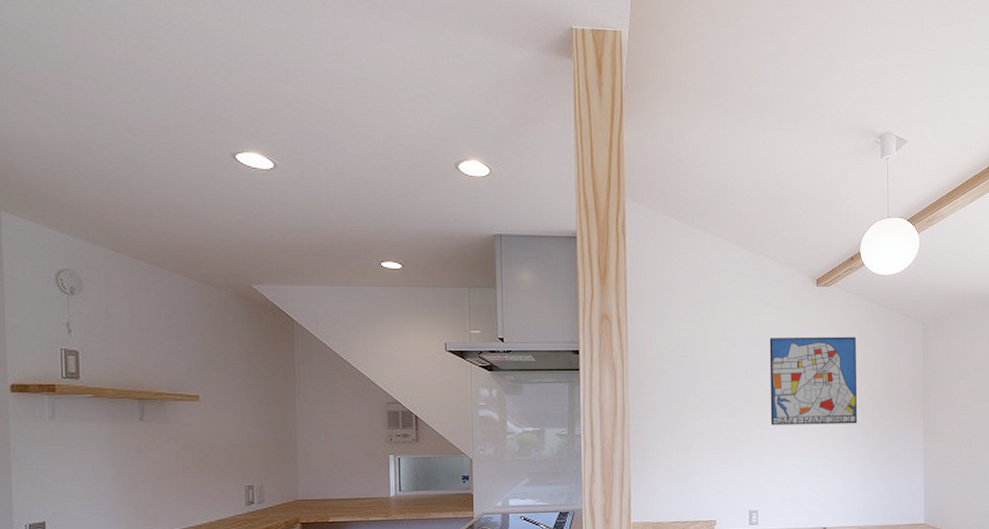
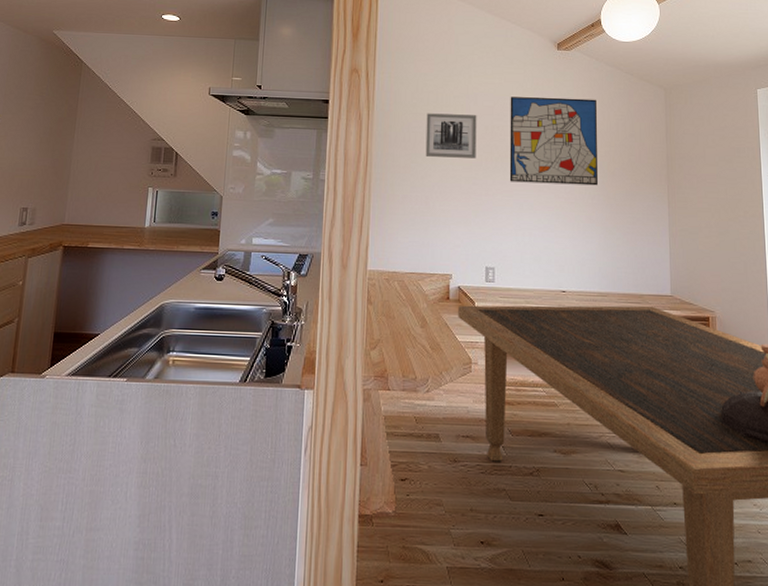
wall art: none [684,359,737,404] -> present [425,113,477,159]

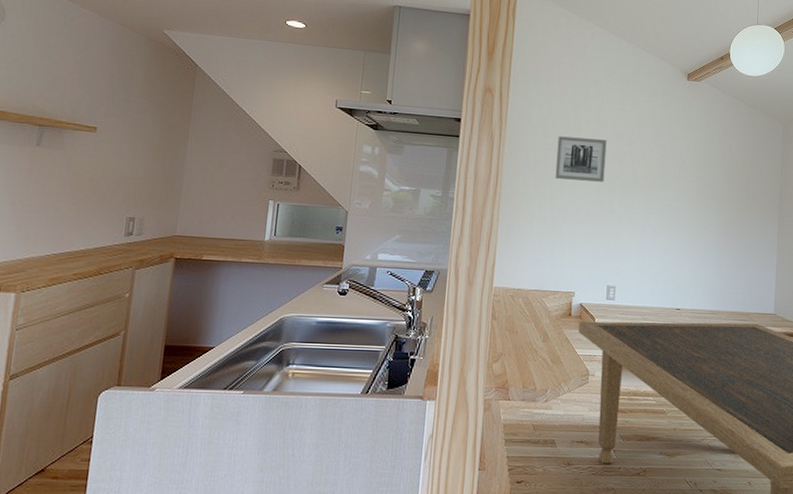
wall art: present [509,97,597,186] -> none [634,123,720,212]

